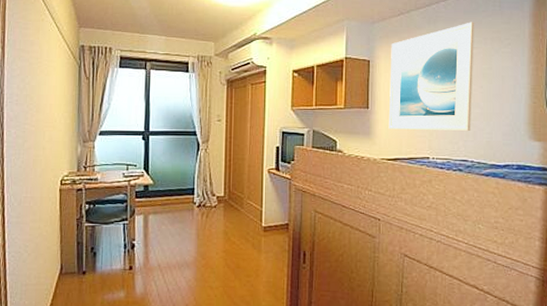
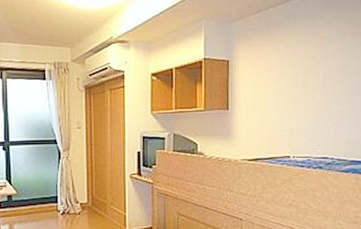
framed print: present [388,22,475,132] -> none [249,16,335,130]

